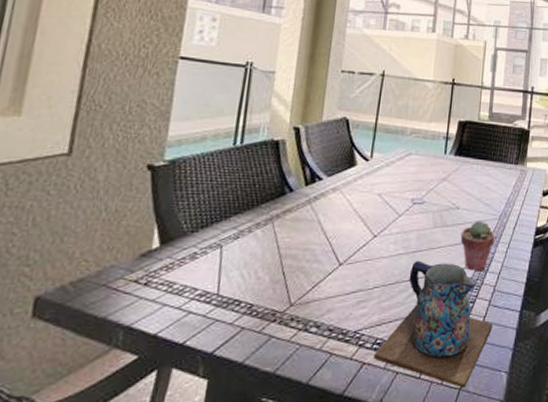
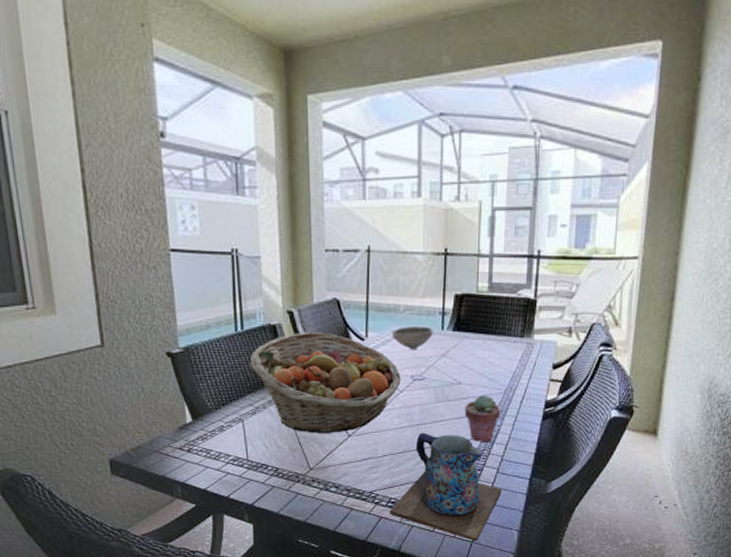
fruit basket: none [243,149,401,262] -> present [251,331,401,433]
bowl: none [396,149,437,173] -> present [391,326,433,350]

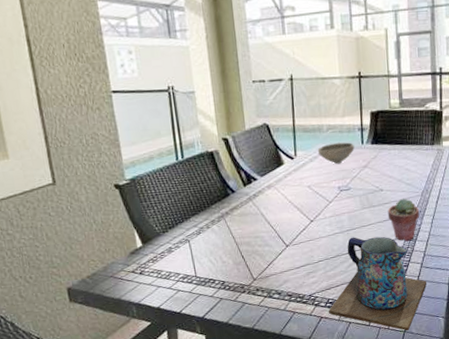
fruit basket: present [251,331,401,433] -> none [192,155,330,247]

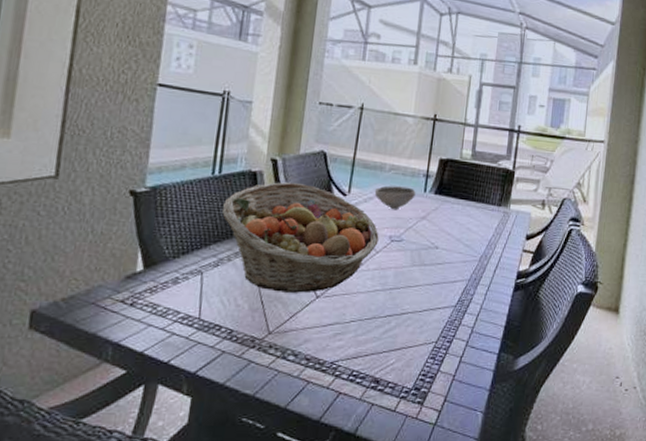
fruit basket: none [192,155,330,247] -> present [222,182,379,293]
pitcher: present [329,236,427,331] -> none [350,297,470,424]
potted succulent: present [387,198,420,242] -> none [438,260,475,313]

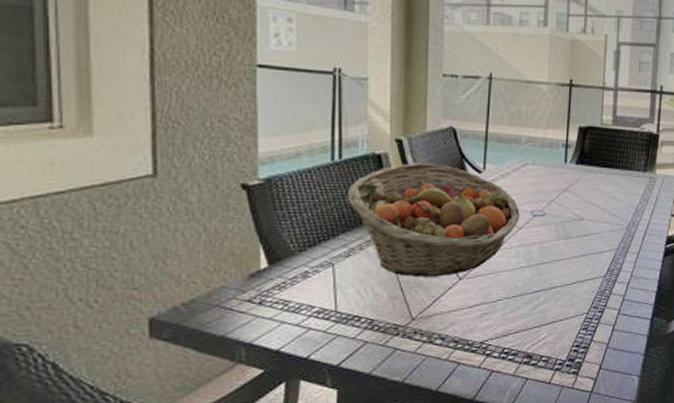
bowl: present [374,185,416,211] -> none [511,159,556,184]

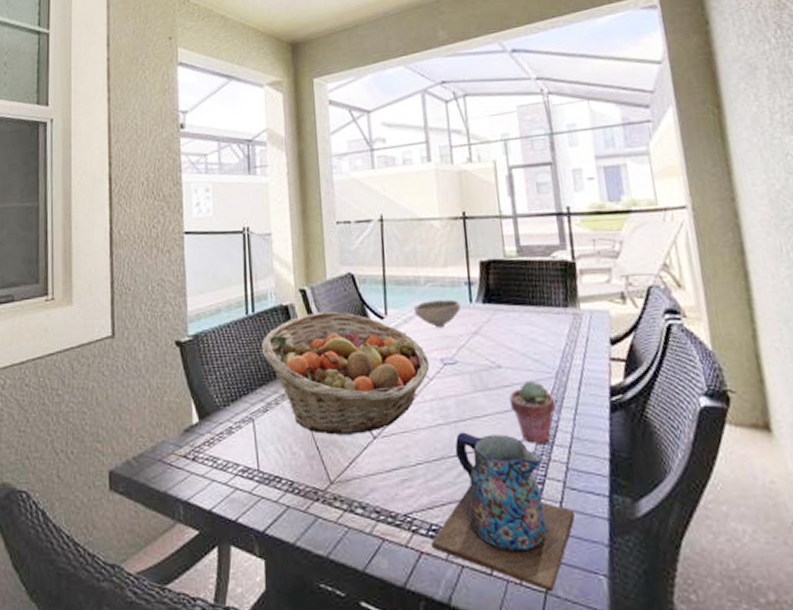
pitcher: none [502,273,624,392] -> present [432,432,576,593]
bowl: none [511,159,556,184] -> present [413,299,461,328]
potted succulent: none [586,230,623,283] -> present [509,379,556,445]

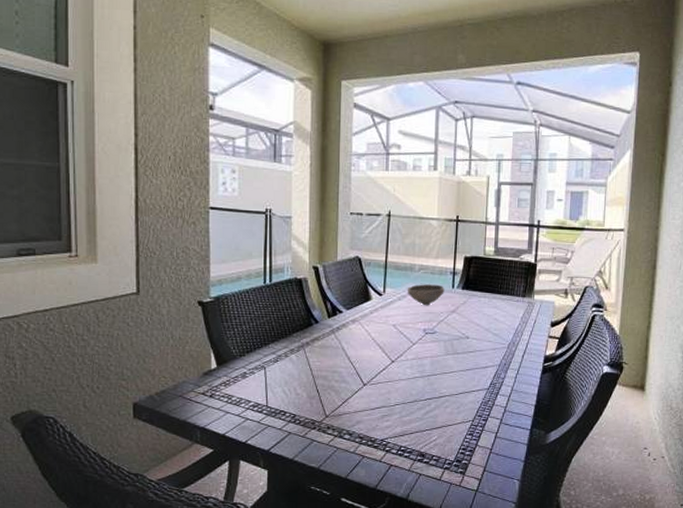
fruit basket: present [262,311,430,435] -> none [276,286,414,382]
pitcher: present [432,432,576,593] -> none [400,383,505,491]
potted succulent: present [509,379,556,445] -> none [471,348,504,394]

